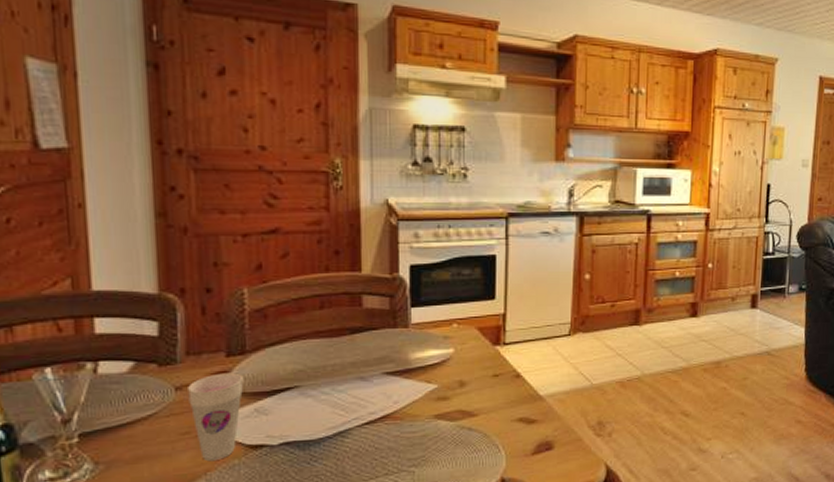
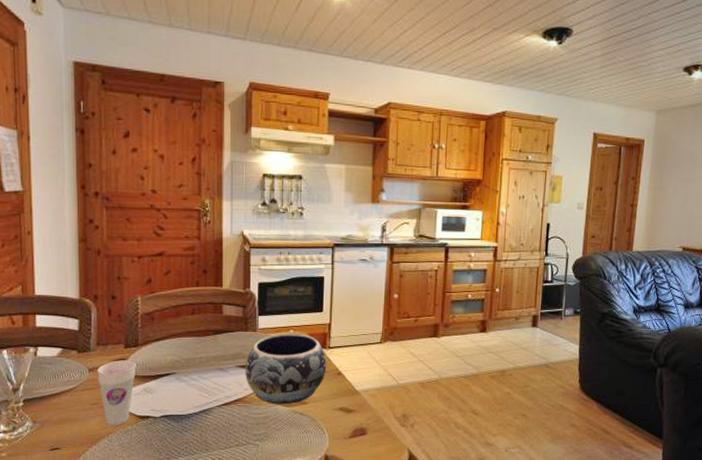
decorative bowl: none [394,327,502,419] -> present [245,333,327,404]

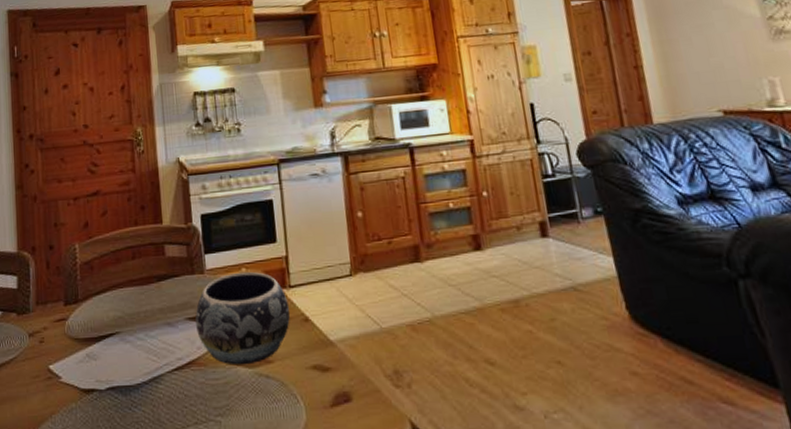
cup: present [98,360,137,426] -> none [38,320,78,405]

